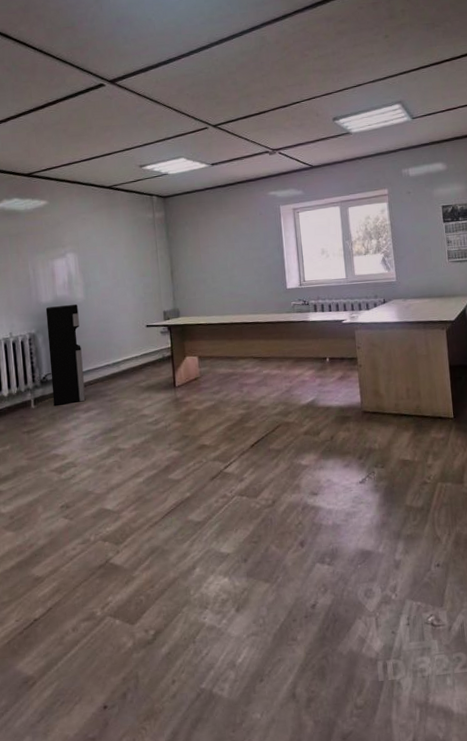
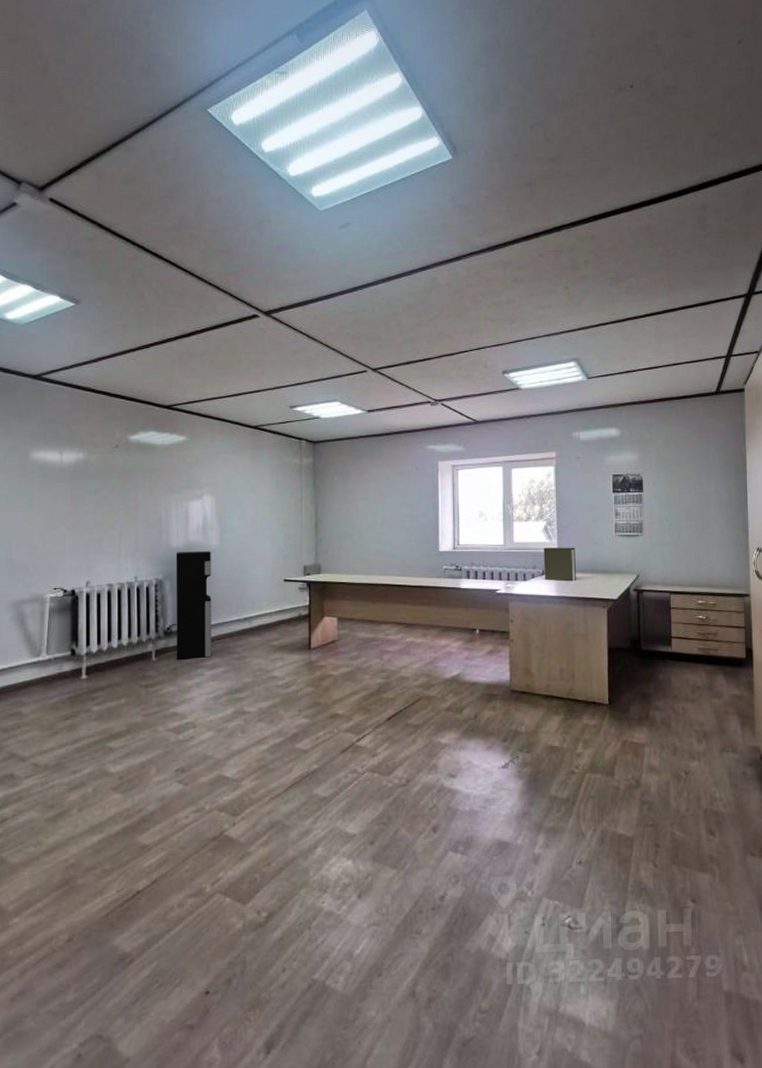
binder: none [383,275,416,309] -> present [543,547,577,582]

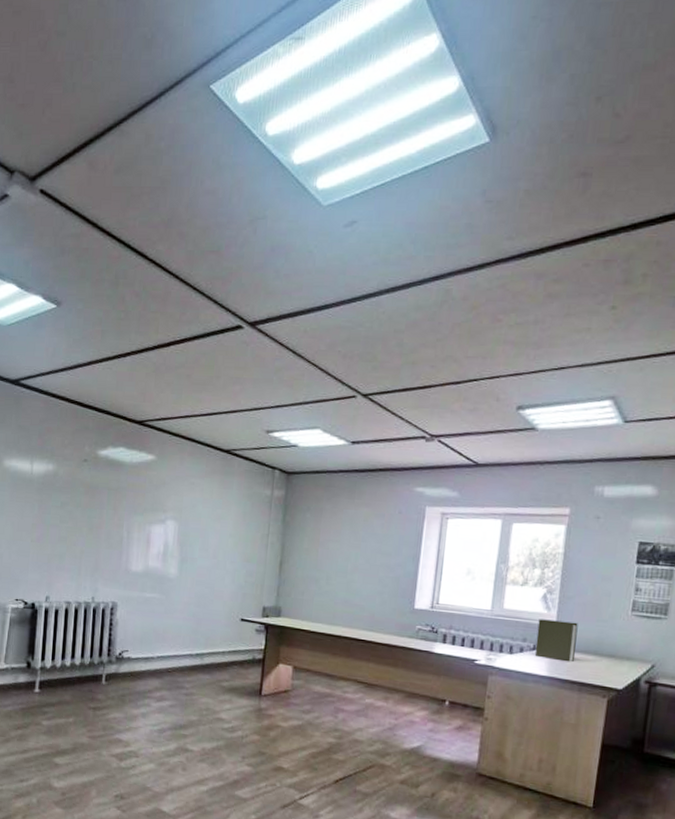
water cooler: present [176,550,212,661] -> none [125,577,169,689]

